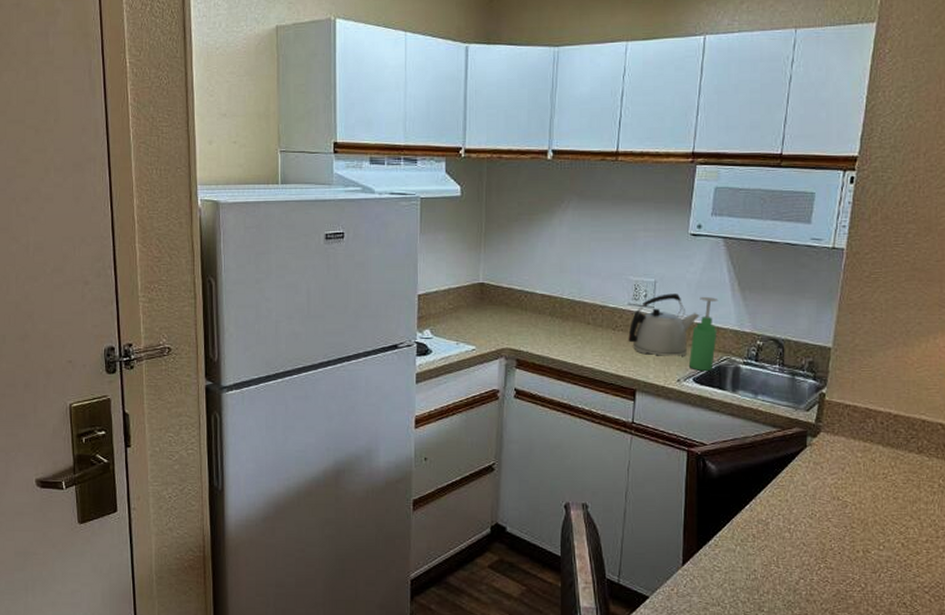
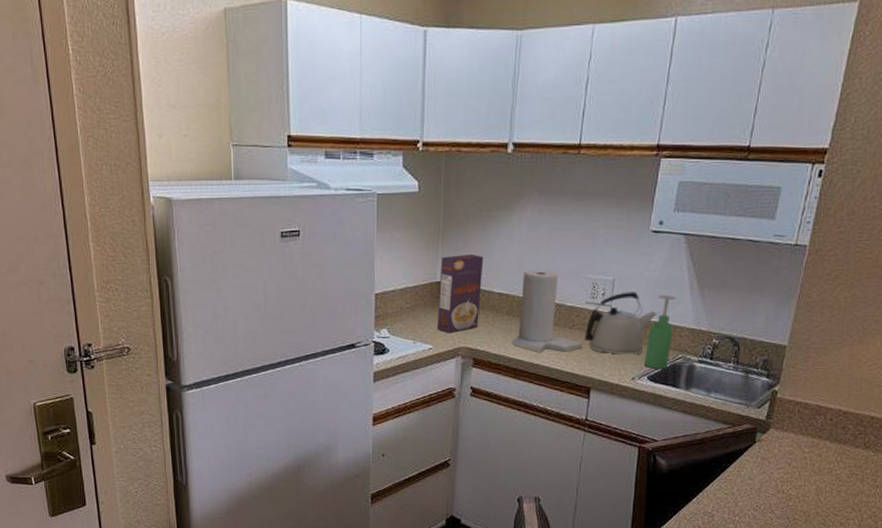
cereal box: none [479,255,526,334] -> present [436,253,484,333]
paper towel: none [556,272,626,355] -> present [512,270,582,353]

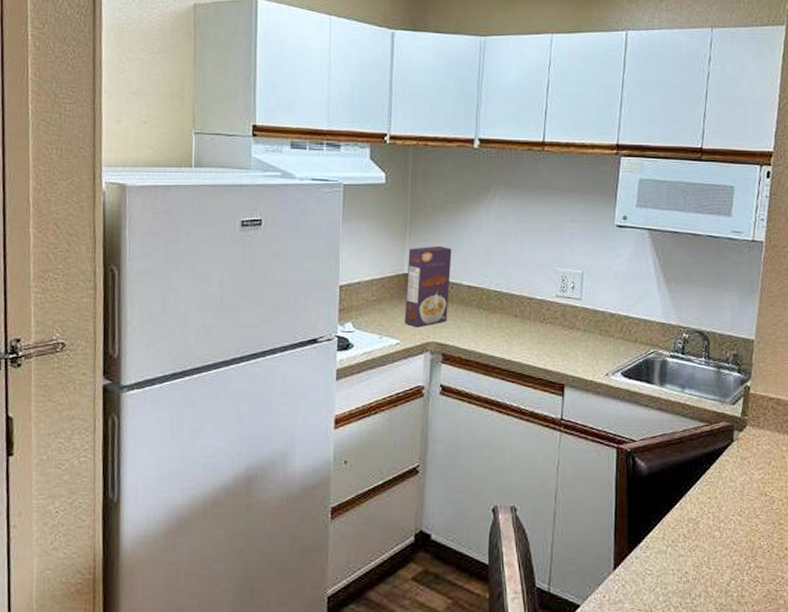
paper towel: present [512,270,582,353] -> none [483,263,554,348]
kettle: present [584,292,657,355] -> none [556,285,627,350]
soap dispenser: present [644,295,677,369] -> none [617,289,645,364]

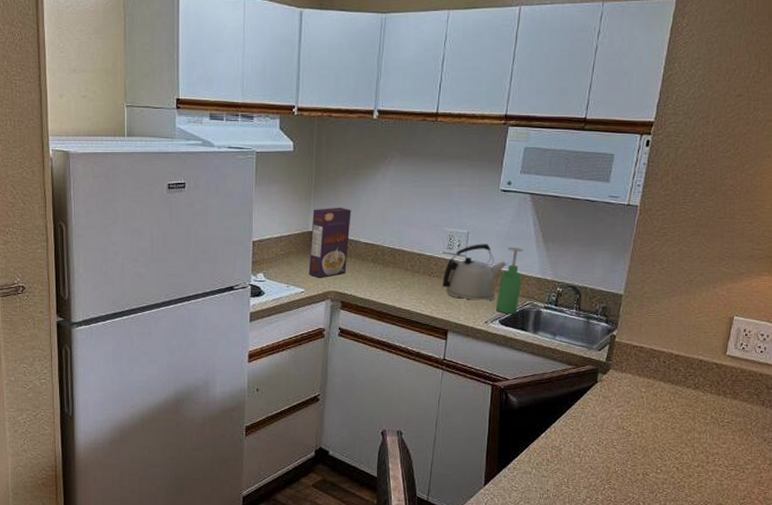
kettle: none [556,285,627,350] -> present [442,244,507,300]
soap dispenser: none [617,289,645,364] -> present [496,248,524,314]

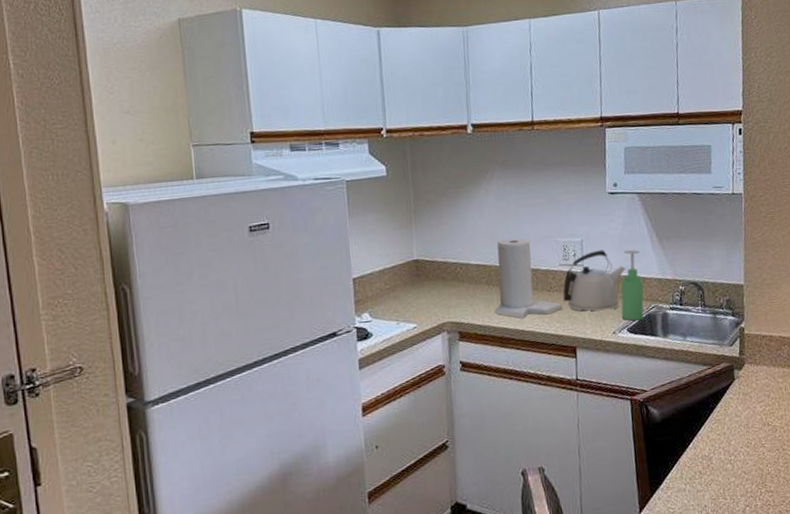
cereal box: present [308,207,351,278] -> none [416,229,460,310]
paper towel: none [377,223,440,298] -> present [495,238,562,319]

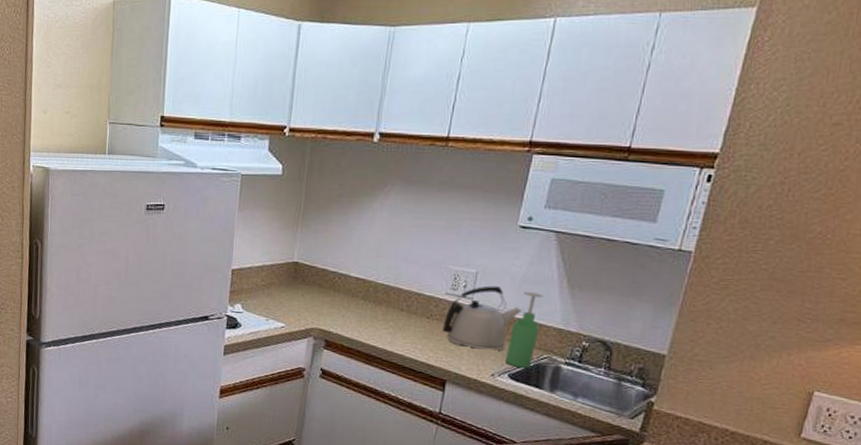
paper towel: present [495,238,562,319] -> none [366,257,439,342]

